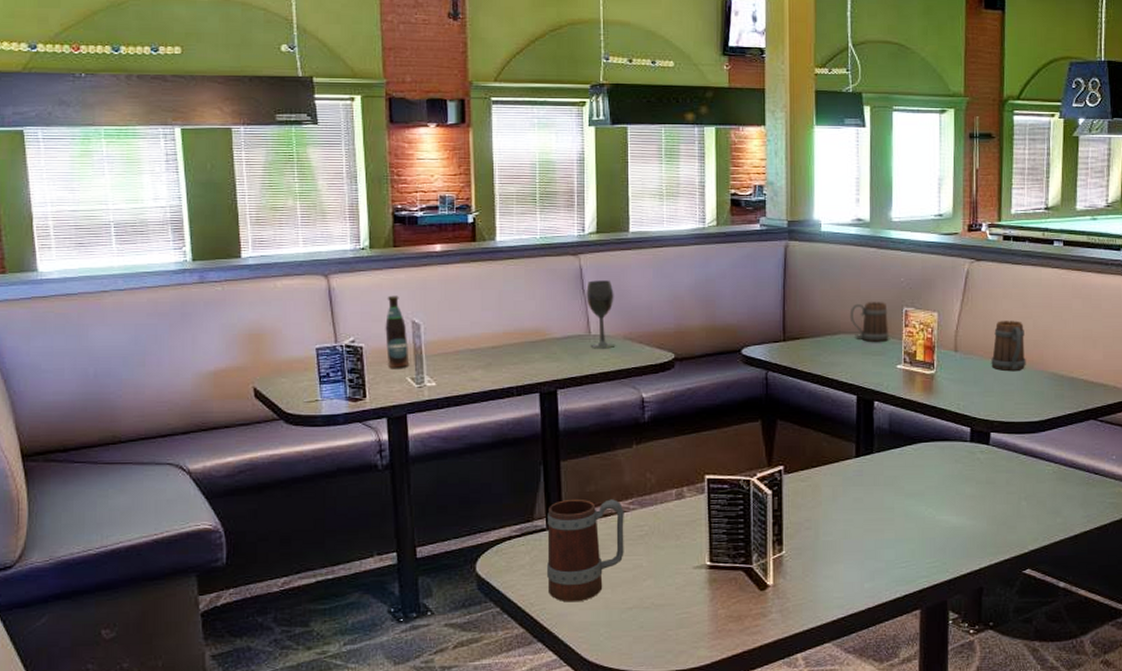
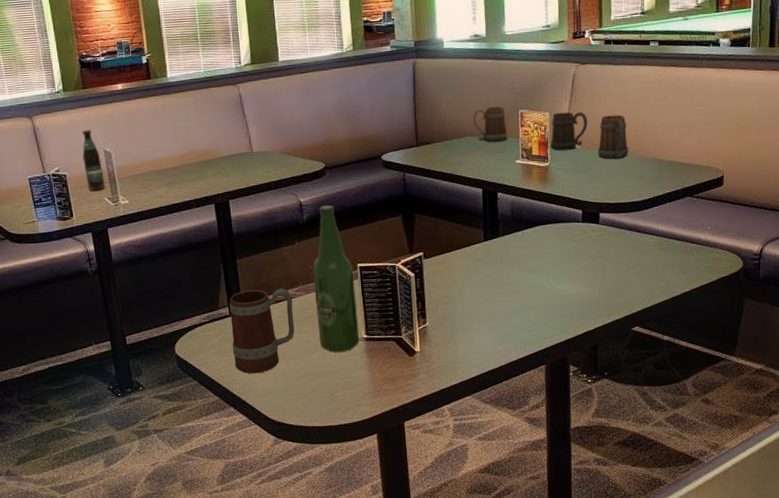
wine glass: present [586,280,616,349] -> none [246,104,275,164]
beer bottle: none [651,404,702,582] -> present [312,205,360,353]
beer mug: none [938,313,982,358] -> present [550,112,588,152]

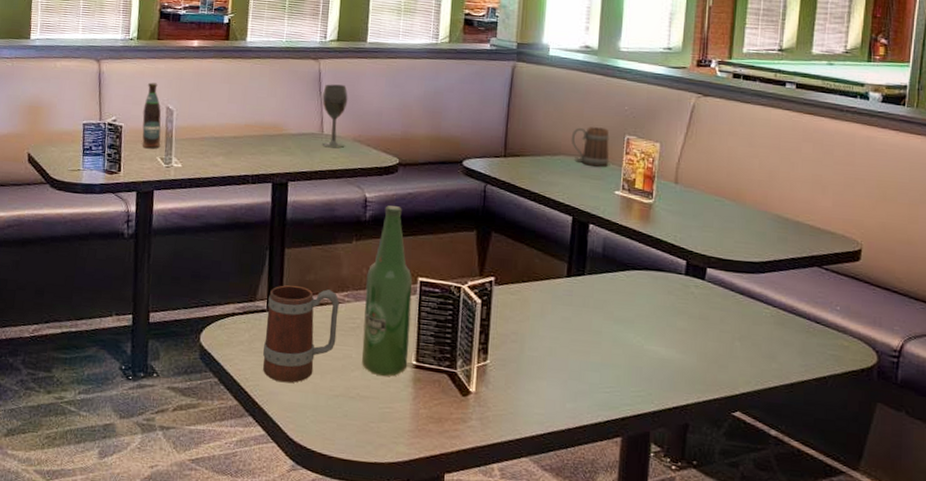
wine glass: none [246,104,275,164] -> present [322,84,348,149]
beer mug: present [550,112,588,152] -> none [657,145,705,191]
beer mug: present [598,114,629,160] -> none [712,157,749,210]

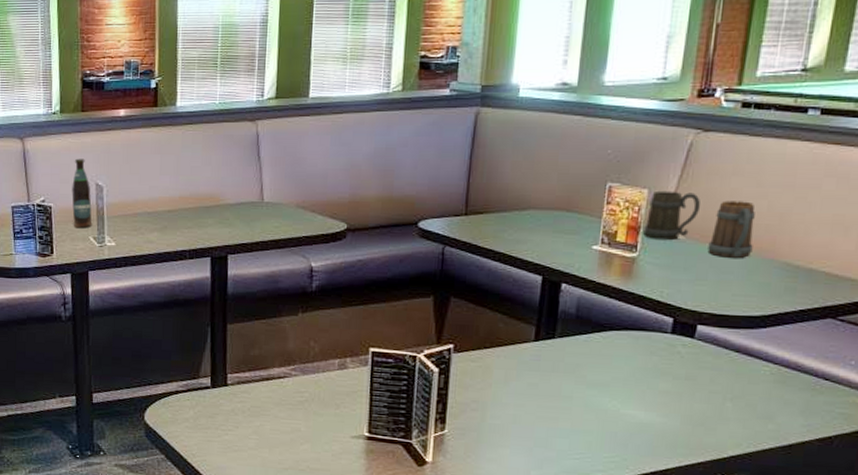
beer mug: present [263,284,339,383] -> none [208,360,286,458]
wine glass: present [322,84,348,149] -> none [261,147,290,217]
beer bottle: present [362,205,413,377] -> none [311,274,364,449]
beer mug: present [571,127,610,168] -> none [542,175,588,221]
beer mug: none [657,145,705,191] -> present [643,190,701,241]
beer mug: none [712,157,749,210] -> present [708,201,755,259]

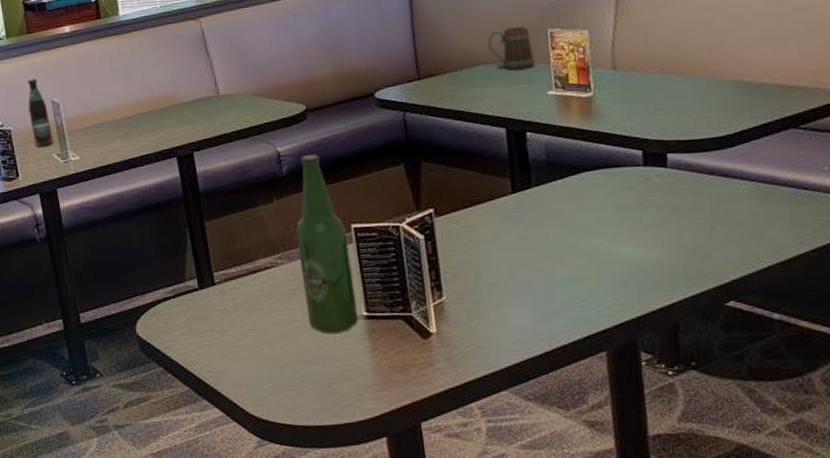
beer bottle: none [311,274,364,449] -> present [295,154,359,335]
beer mug: none [542,175,588,221] -> present [487,26,535,72]
beer mug: present [643,190,701,241] -> none [592,27,642,78]
beer mug: present [708,201,755,259] -> none [658,28,702,86]

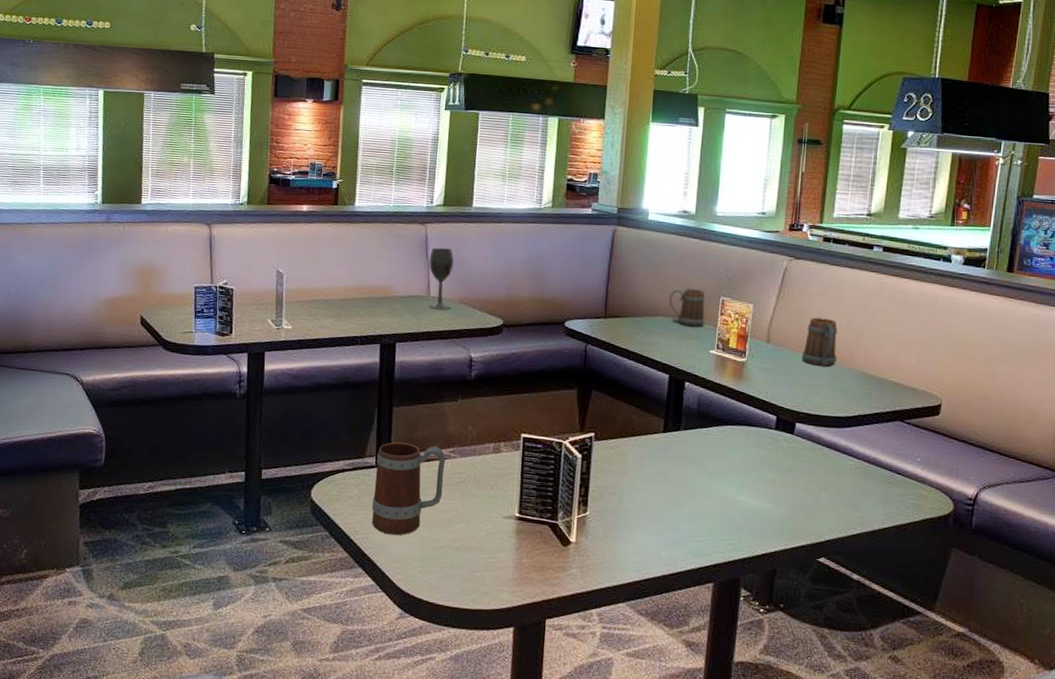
bottle: present [27,78,54,149] -> none [253,246,272,313]
beer mug: none [198,255,278,360] -> present [372,441,446,536]
wine glass: none [210,40,245,109] -> present [429,248,454,310]
beer bottle: present [295,154,359,335] -> none [467,365,516,529]
beer mug: none [658,28,702,86] -> present [802,317,837,368]

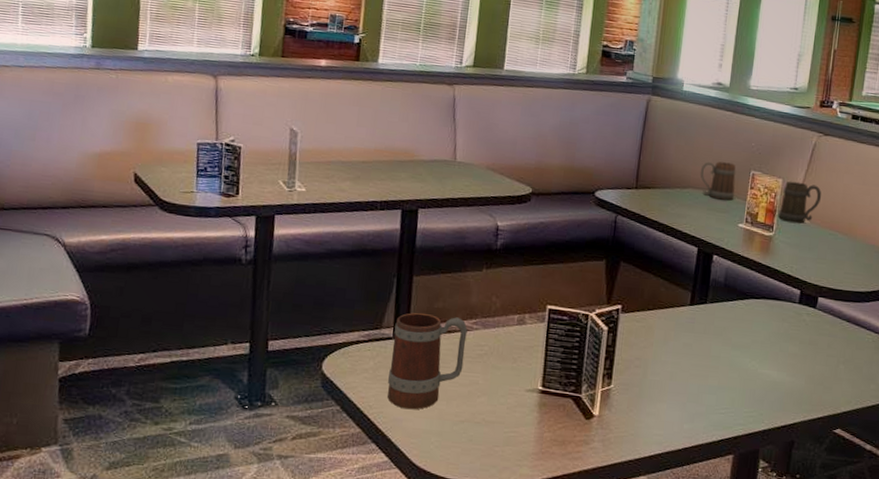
wine glass: present [429,248,454,310] -> none [454,110,483,177]
beer mug: none [750,306,795,349] -> present [778,181,822,224]
beer mug: present [802,317,837,368] -> none [826,194,861,243]

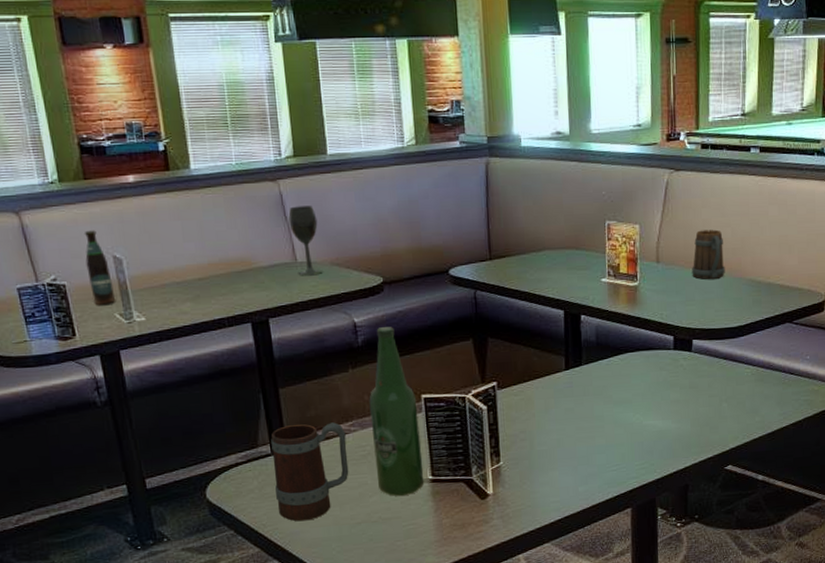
bottle: none [262,102,285,173] -> present [84,230,116,307]
wine glass: none [454,110,483,177] -> present [288,206,323,276]
beer bottle: none [488,234,542,402] -> present [369,327,424,497]
beer mug: present [700,161,736,202] -> none [553,216,593,258]
beer mug: present [778,181,822,224] -> none [640,224,682,270]
beer mug: none [826,194,861,243] -> present [692,229,725,280]

